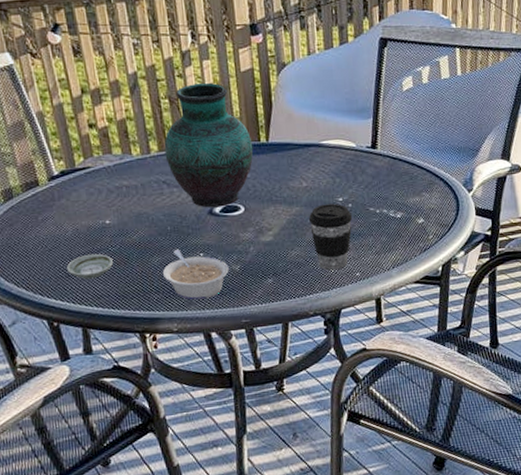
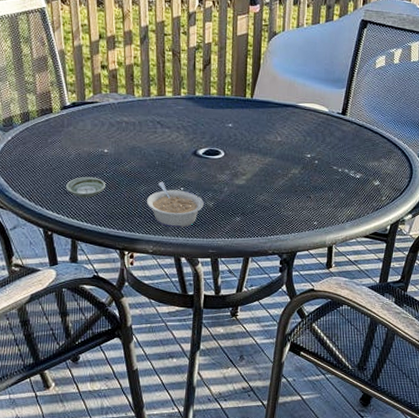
vase: present [164,83,254,208] -> none [162,41,239,150]
coffee cup: present [308,203,353,271] -> none [278,158,317,217]

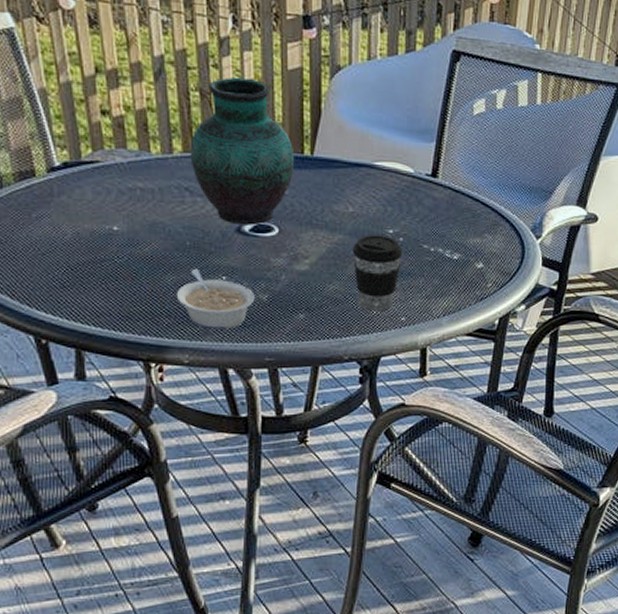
saucer: present [66,176,107,198] -> none [62,263,120,293]
vase: none [162,41,239,150] -> present [190,77,295,225]
coffee cup: none [278,158,317,217] -> present [352,235,403,312]

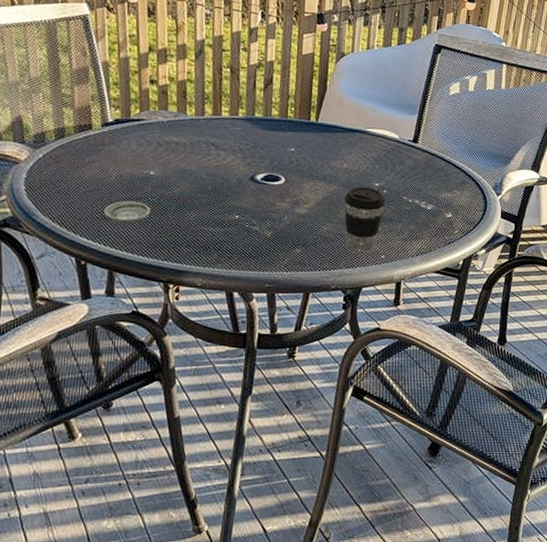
saucer: none [62,263,120,293] -> present [104,200,151,225]
legume: present [176,268,255,330] -> none [196,208,261,260]
vase: present [190,77,295,225] -> none [218,58,303,175]

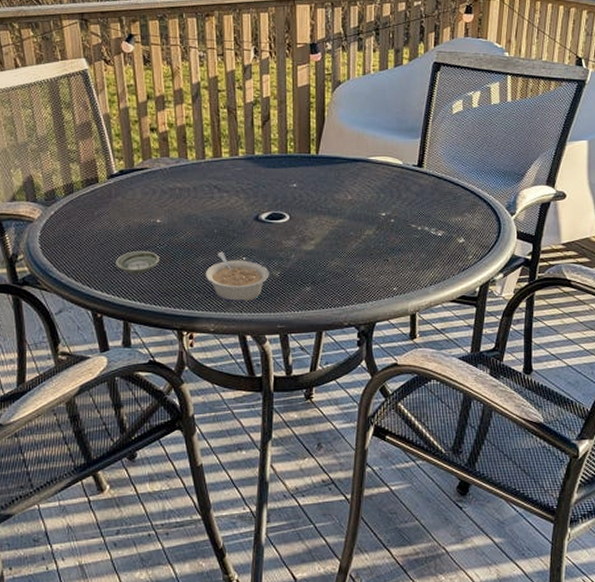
legume: none [196,208,261,260] -> present [205,251,269,302]
coffee cup: present [344,187,386,250] -> none [350,218,394,283]

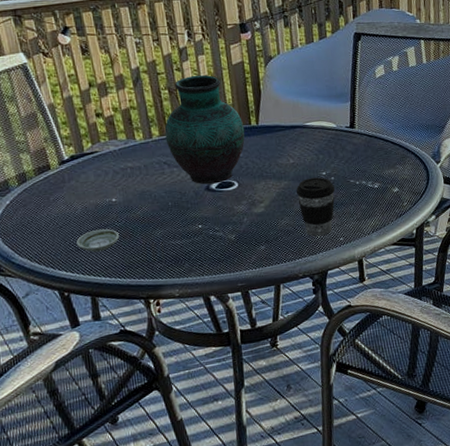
legume: present [205,251,269,302] -> none [164,222,225,268]
vase: none [219,96,303,214] -> present [164,75,245,185]
coffee cup: none [350,218,394,283] -> present [296,177,336,237]

